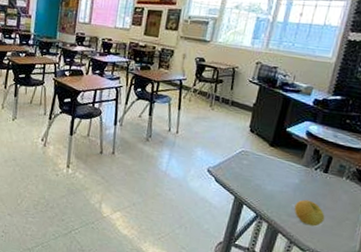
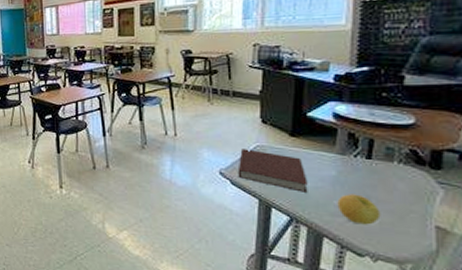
notebook: none [222,152,276,195] -> present [237,149,308,192]

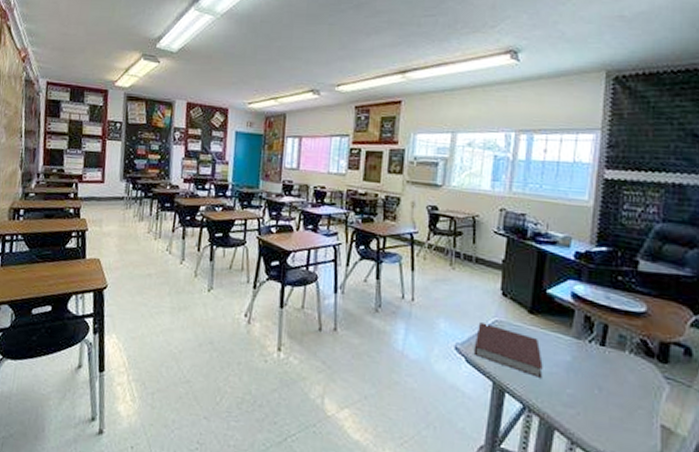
apple: present [337,194,381,225] -> none [570,382,611,419]

